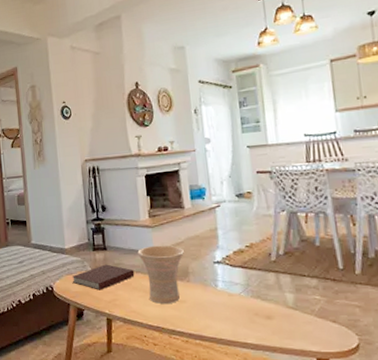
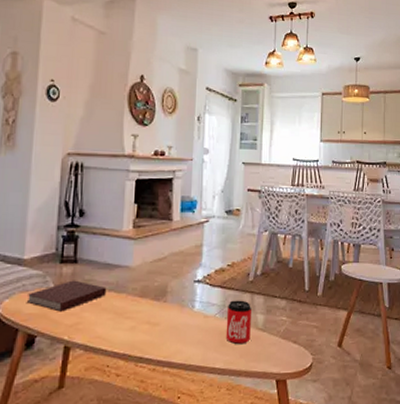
vase: present [137,245,184,304] -> none [114,260,165,327]
can: none [252,279,282,322] -> present [226,300,252,345]

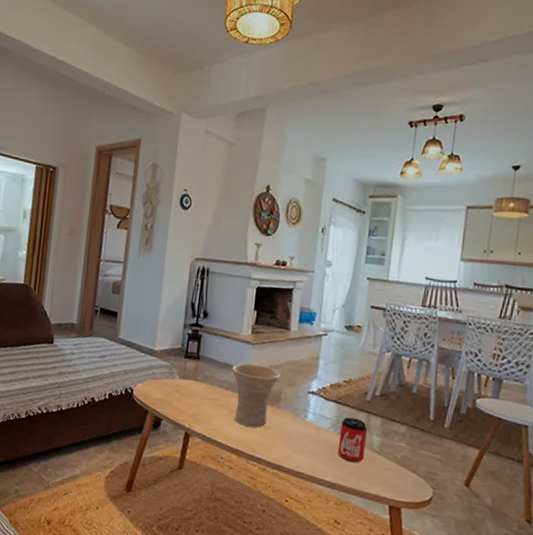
notebook: present [26,280,107,312] -> none [155,374,225,402]
vase: none [114,260,165,327] -> present [232,363,281,428]

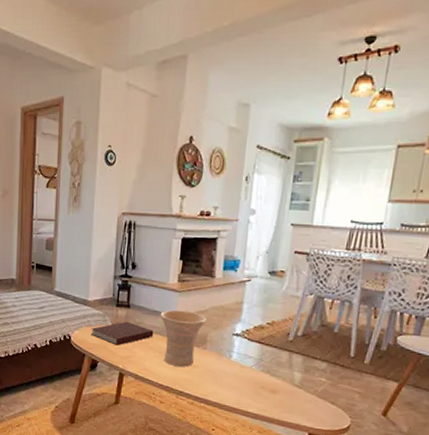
notebook: none [155,374,225,402] -> present [90,321,154,346]
can: present [337,417,368,463] -> none [260,356,290,397]

